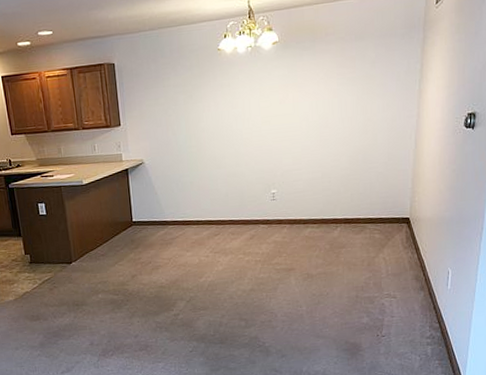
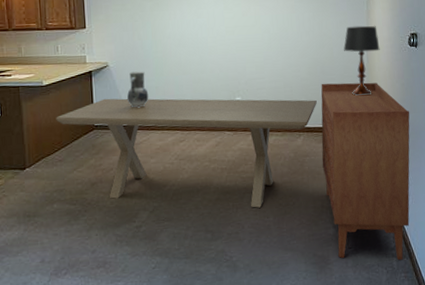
dining table: none [96,190,357,298] -> present [56,98,317,208]
ceramic jug: none [163,167,184,204] -> present [127,71,149,108]
sideboard: none [358,169,459,349] -> present [321,82,410,261]
table lamp: none [389,107,431,185] -> present [344,25,380,96]

